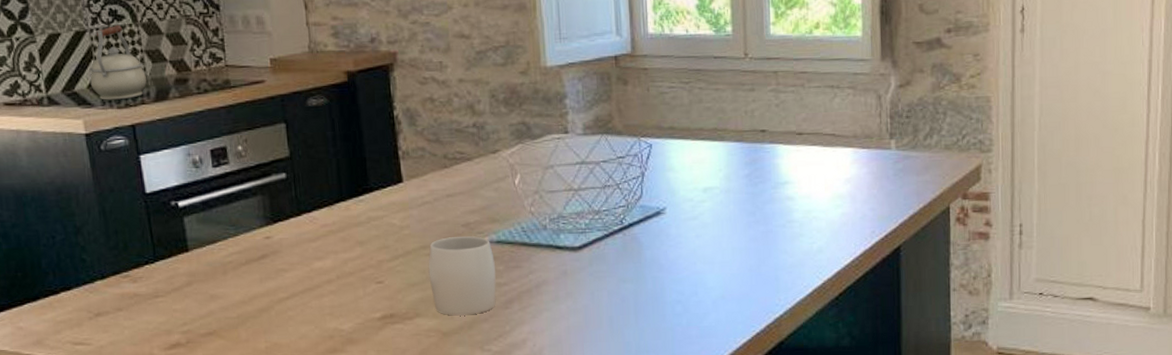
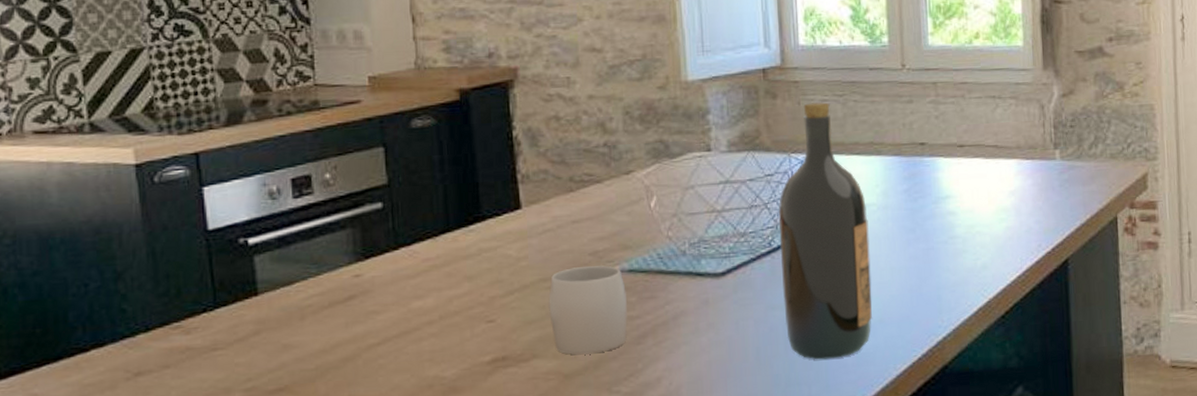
kettle: present [89,24,147,101] -> none [145,41,217,126]
wine bottle: none [629,89,715,330] -> present [778,102,872,360]

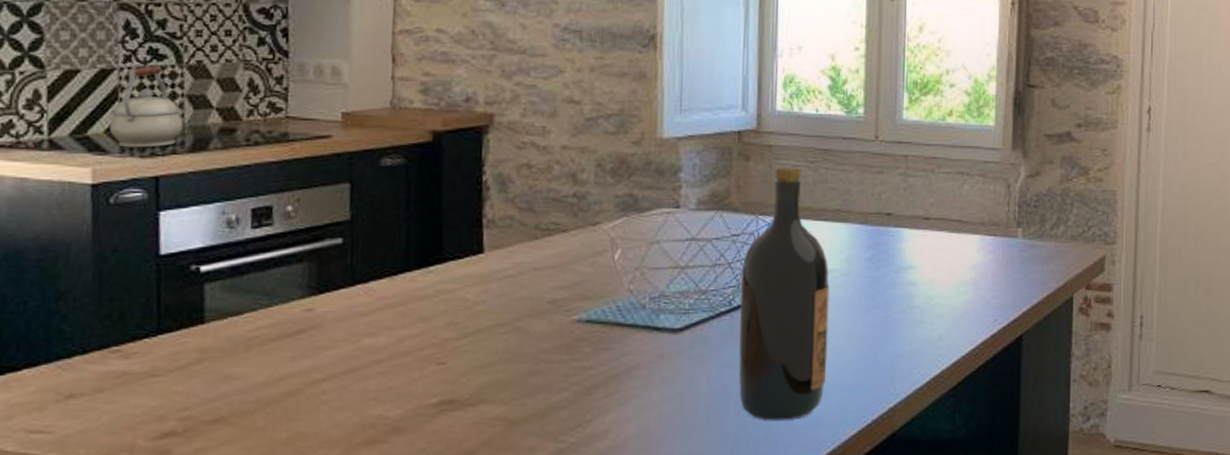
kettle: none [145,41,217,126] -> present [109,64,184,148]
mug: present [548,265,628,355] -> none [501,314,583,402]

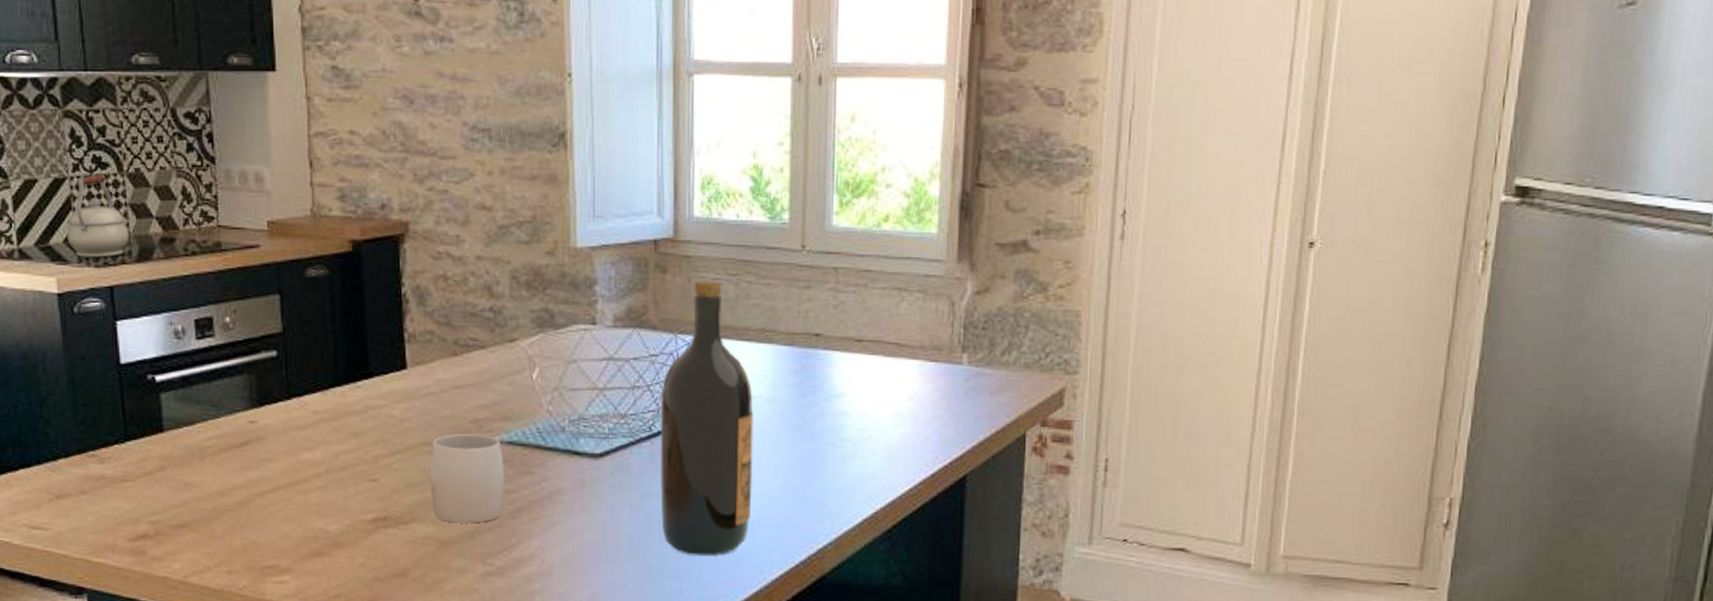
mug: none [501,314,583,402] -> present [429,434,505,524]

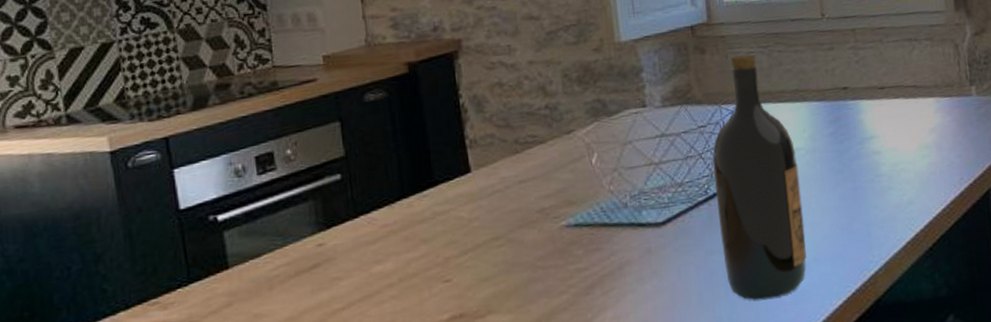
kettle: present [67,173,130,258] -> none [116,32,184,114]
mug: present [429,434,505,524] -> none [500,221,576,309]

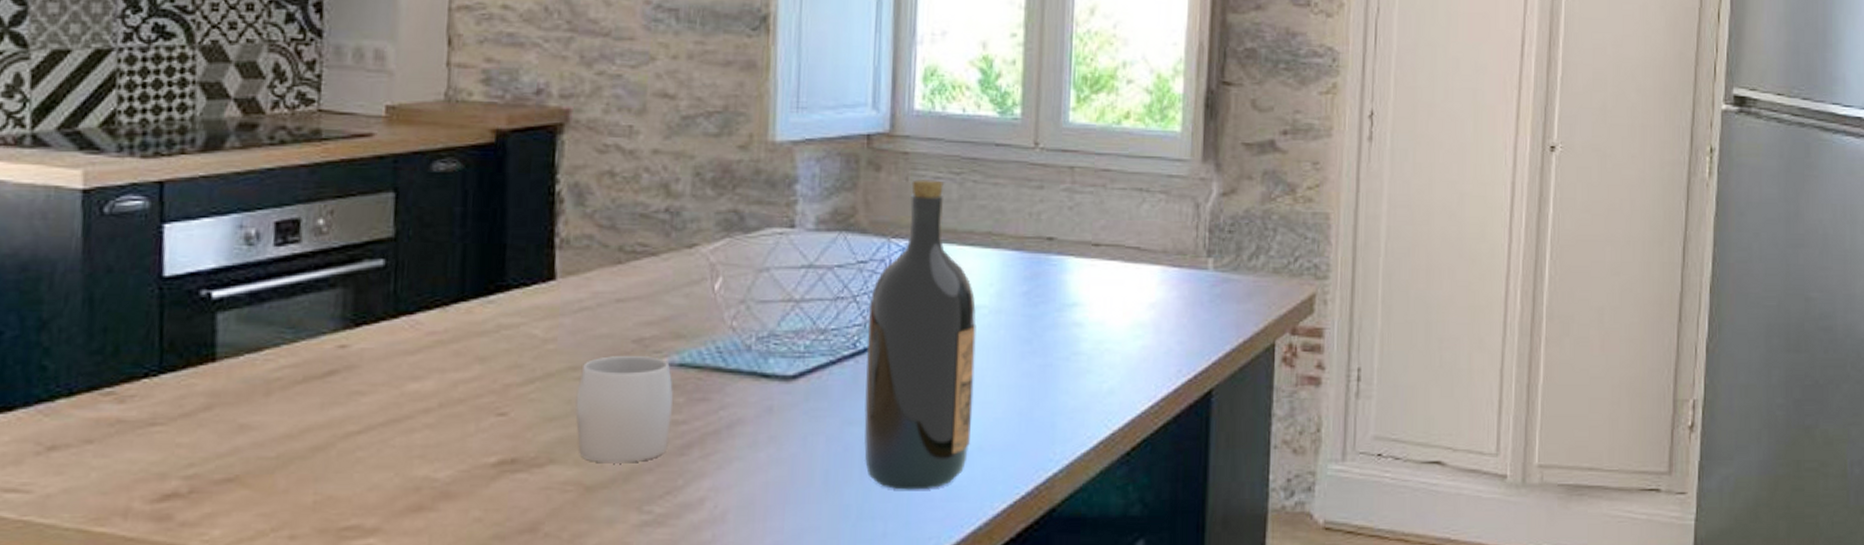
mug: none [500,221,576,309] -> present [575,356,674,464]

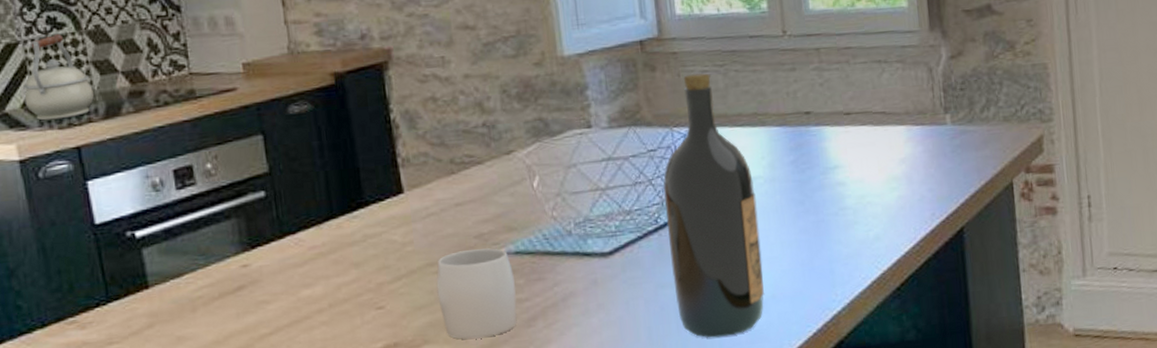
kettle: none [105,44,195,146] -> present [23,33,95,121]

